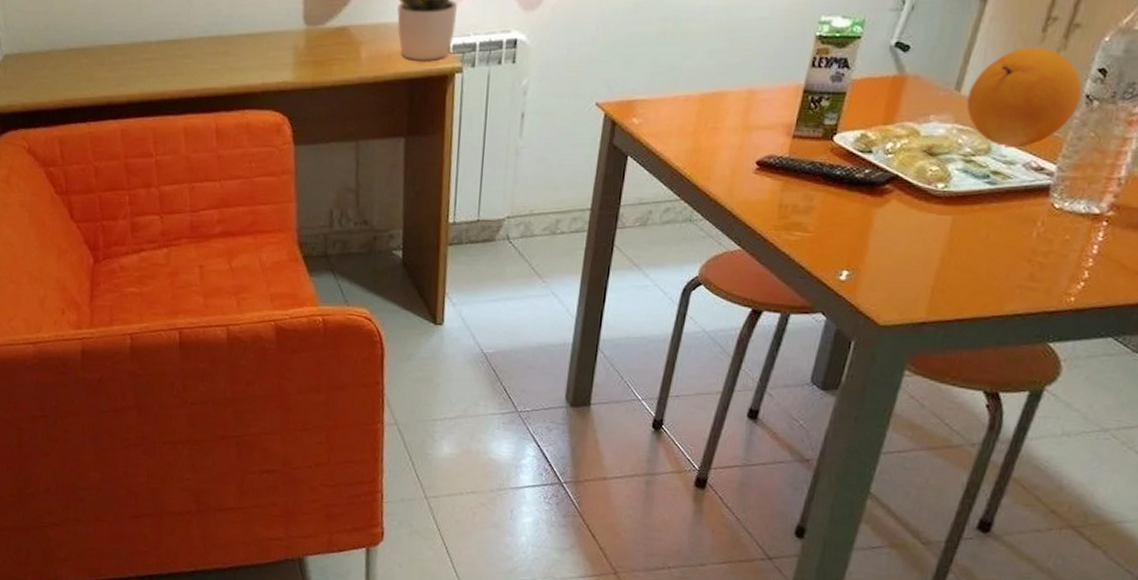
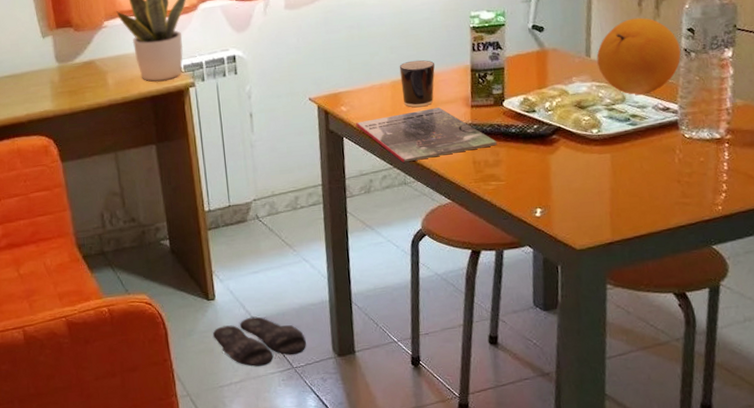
slippers: none [434,349,537,405] -> present [213,316,306,366]
magazine: none [646,133,815,196] -> present [356,107,498,163]
mug: none [710,70,761,130] -> present [399,60,435,108]

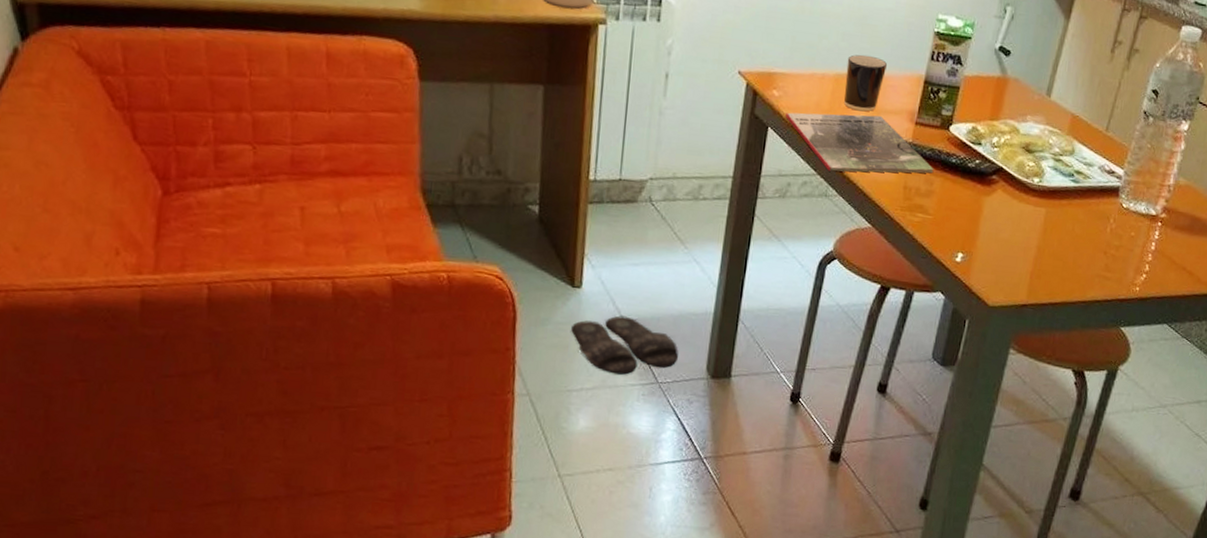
fruit: present [596,17,681,95] -> none [1055,64,1141,151]

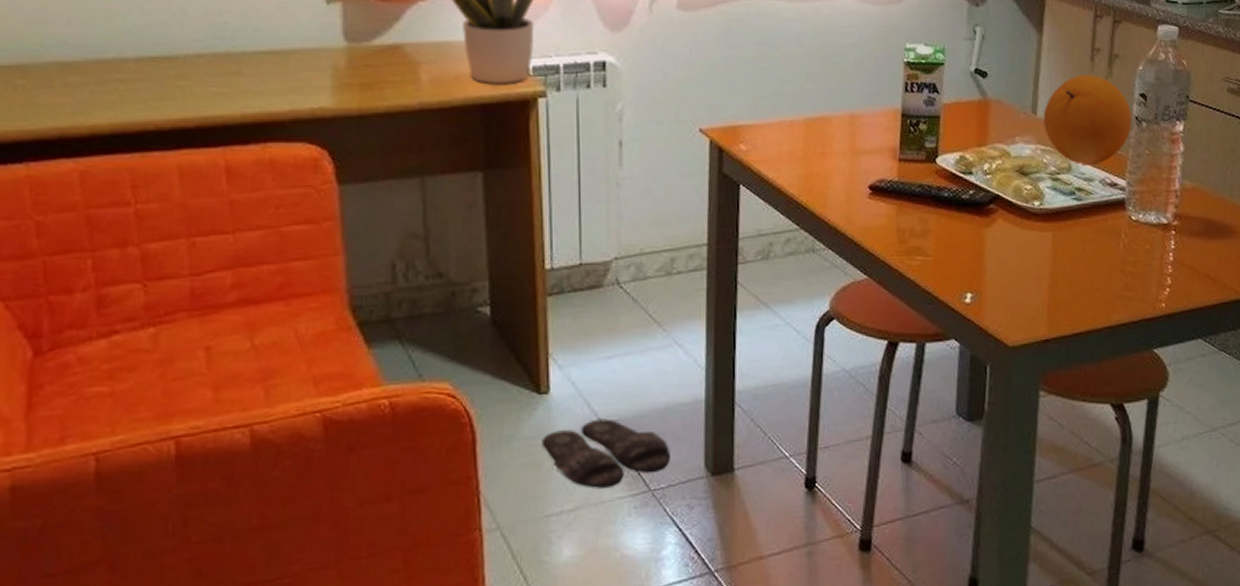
magazine: present [785,112,934,174] -> none [757,158,927,224]
mug: present [843,54,888,112] -> none [816,95,860,155]
fruit: none [1055,64,1141,151] -> present [1043,74,1132,164]

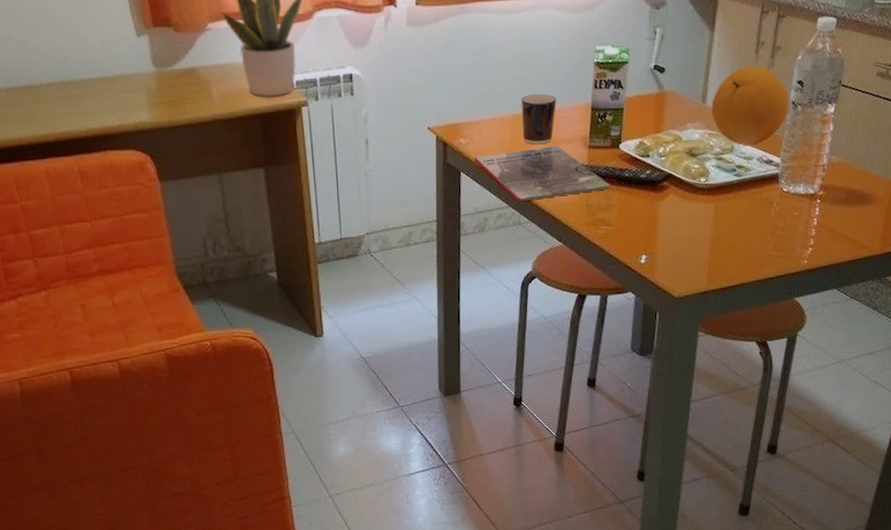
slippers: present [542,418,670,488] -> none [320,354,413,405]
magazine: none [757,158,927,224] -> present [474,146,611,202]
mug: none [816,95,860,155] -> present [521,93,557,145]

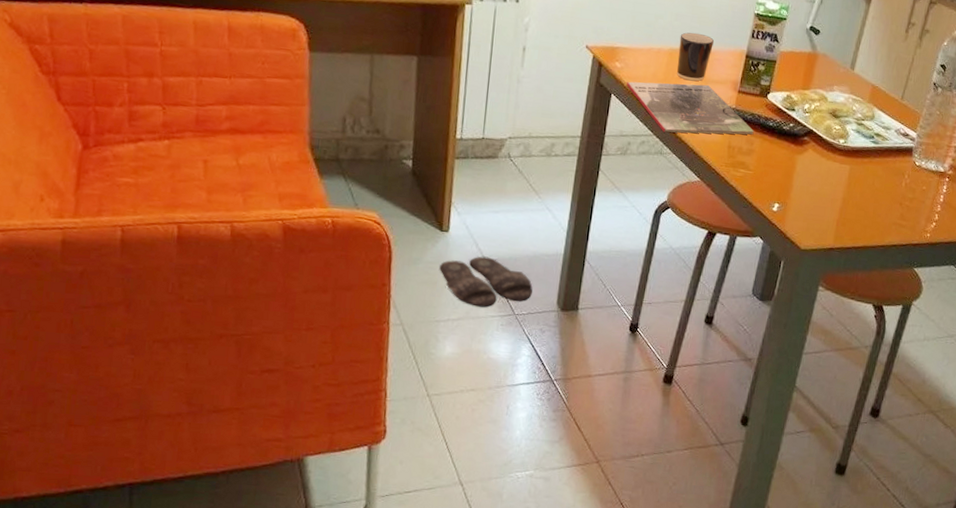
slippers: none [320,354,413,405] -> present [440,256,533,307]
fruit: present [712,66,789,145] -> none [858,42,931,117]

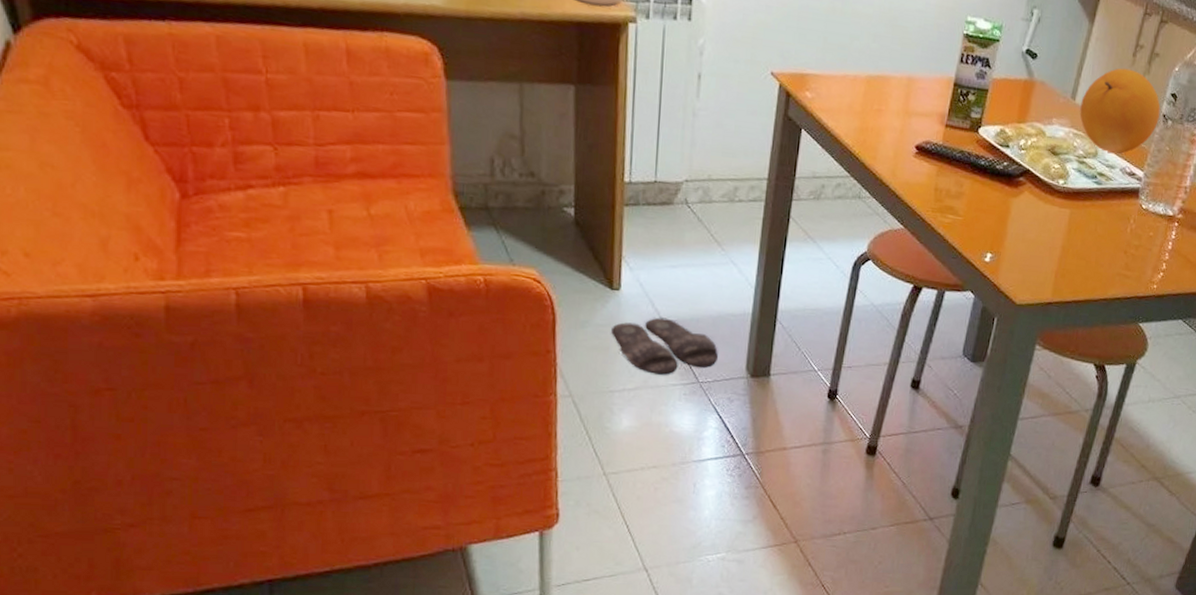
magazine: present [626,81,754,135] -> none [818,114,964,176]
mug: present [676,32,715,82] -> none [875,56,918,114]
fruit: none [858,42,931,117] -> present [1079,68,1161,154]

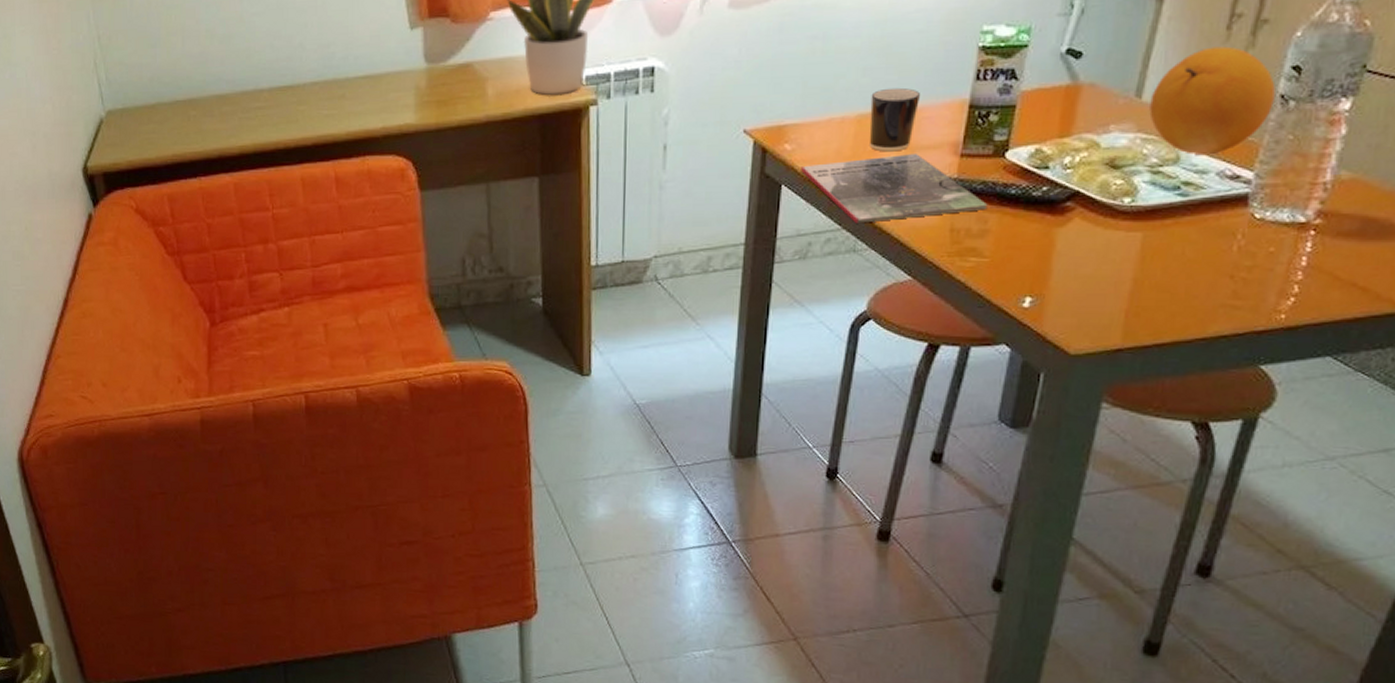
slippers: present [612,317,718,375] -> none [583,400,697,460]
magazine: none [818,114,964,176] -> present [801,154,988,224]
mug: none [875,56,918,114] -> present [869,87,921,152]

